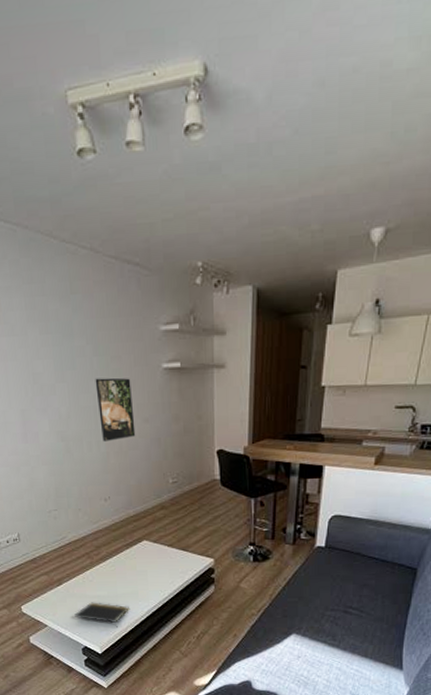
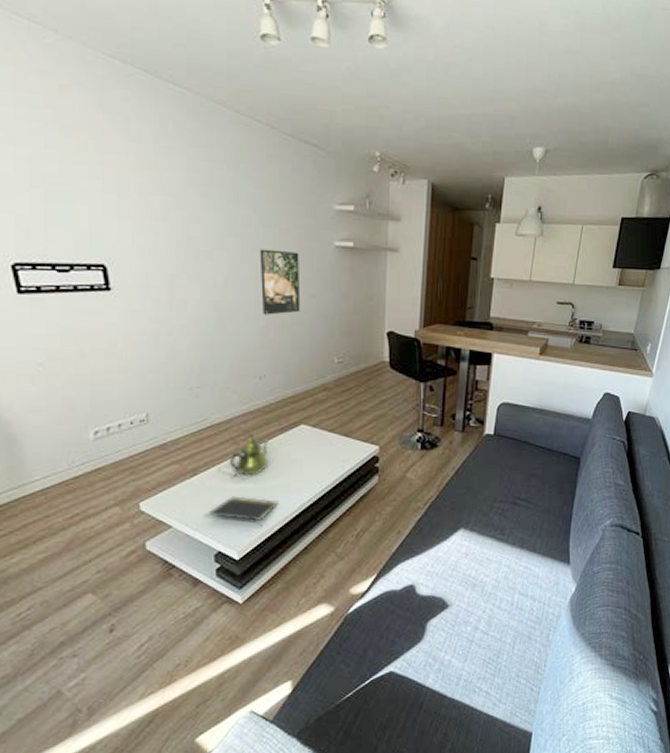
teapot: none [87,545,119,587] -> present [230,429,269,478]

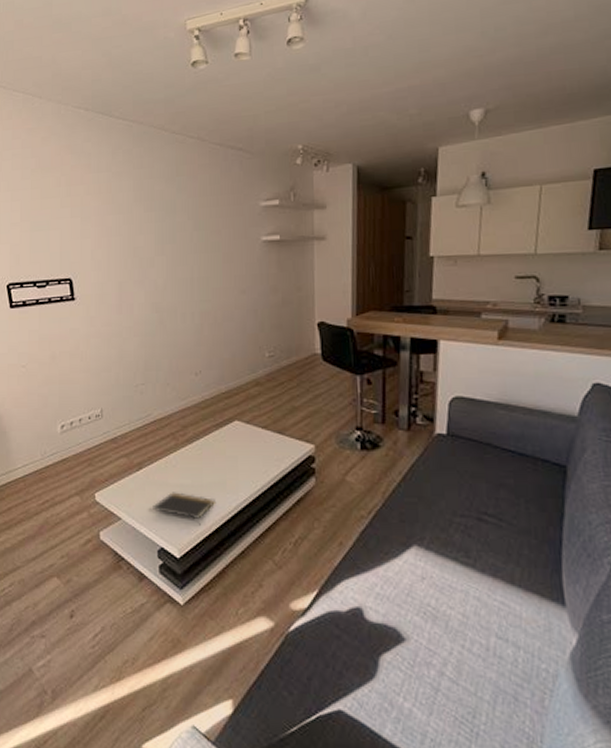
teapot: present [230,429,269,478] -> none [171,425,205,473]
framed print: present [259,249,301,315] -> none [194,250,232,313]

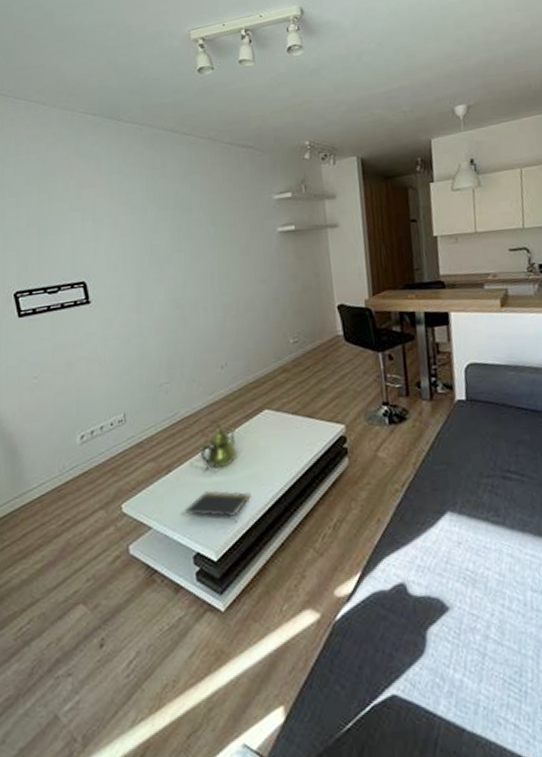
teapot: none [171,425,205,473] -> present [201,419,237,472]

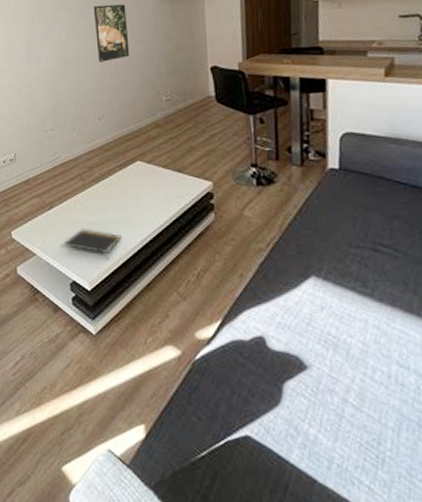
teapot: present [201,419,237,472] -> none [79,166,111,211]
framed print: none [211,243,253,306] -> present [93,4,130,62]

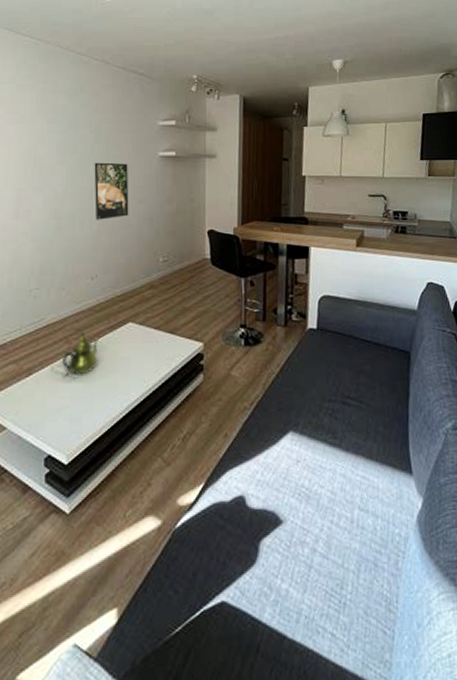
notepad: present [64,229,121,259] -> none [41,396,106,428]
teapot: none [79,166,111,211] -> present [63,328,99,377]

